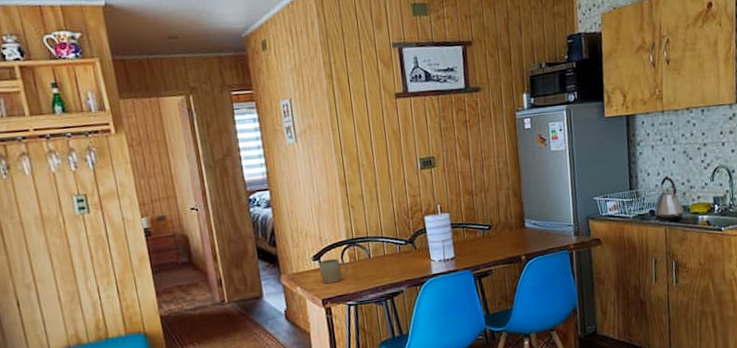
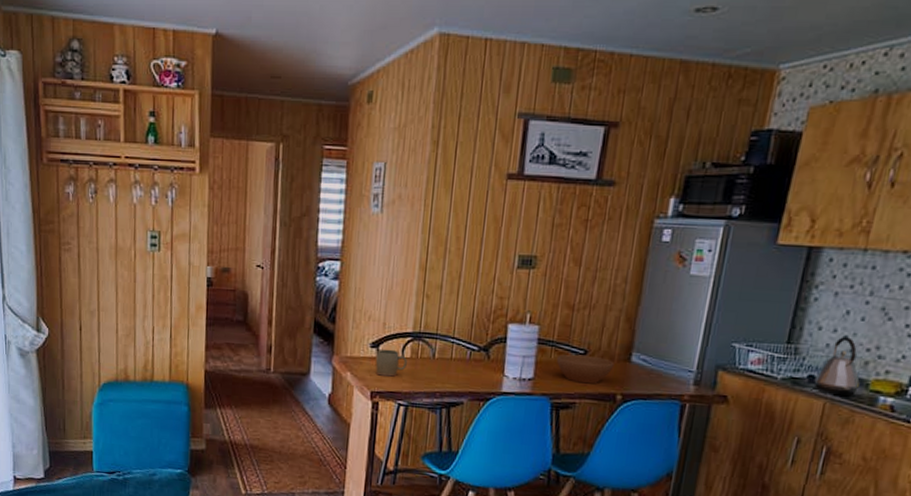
bowl: none [468,229,514,254] -> present [556,354,615,384]

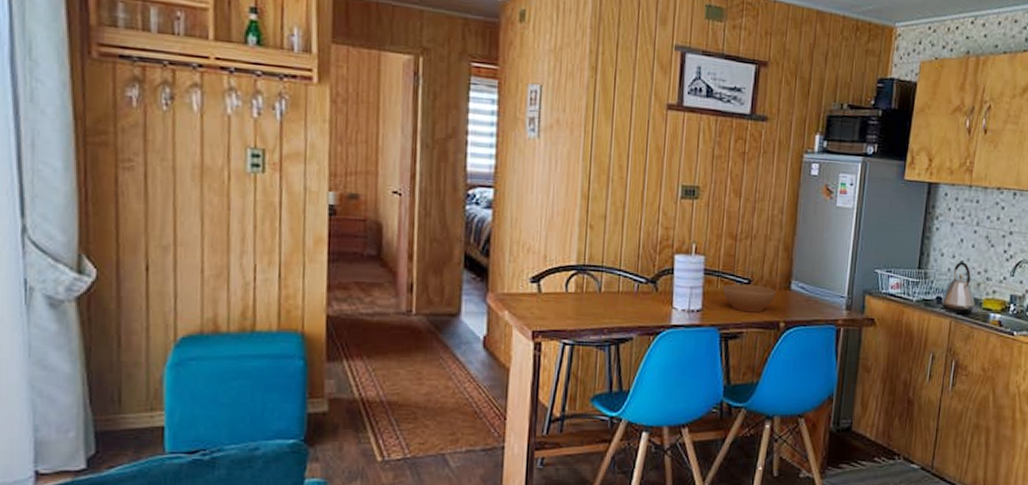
mug: present [375,349,407,377] -> none [536,283,571,314]

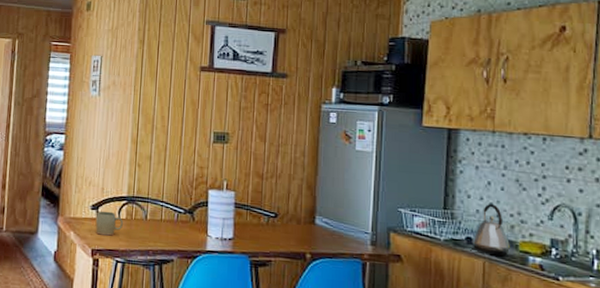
mug: none [536,283,571,314] -> present [95,211,123,236]
bowl: present [722,284,776,313] -> none [251,217,301,244]

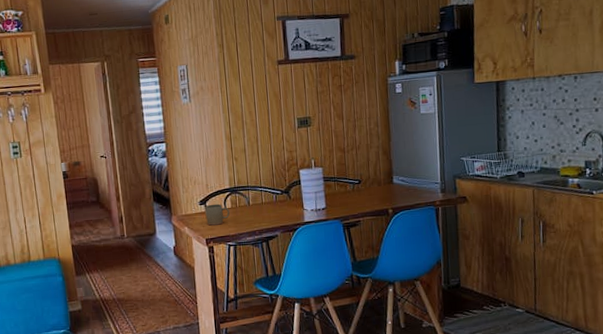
kettle: present [472,204,511,257] -> none [522,140,554,184]

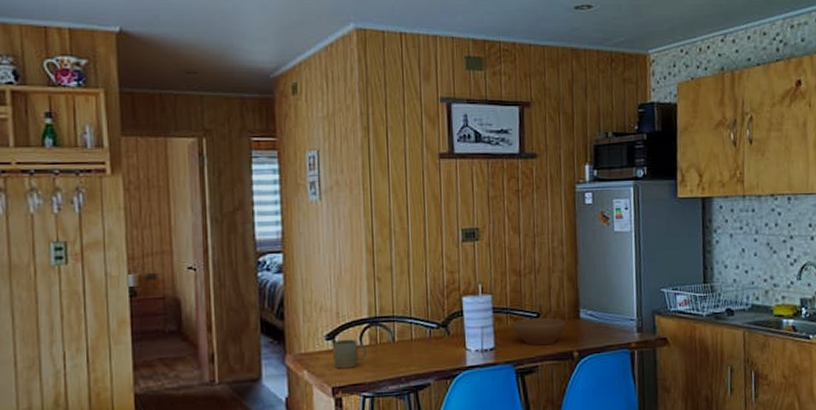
bowl: none [339,183,382,206] -> present [512,317,566,346]

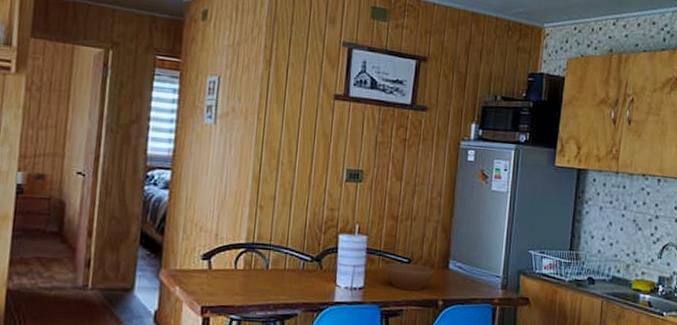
mug: present [332,339,367,369] -> none [206,261,240,290]

